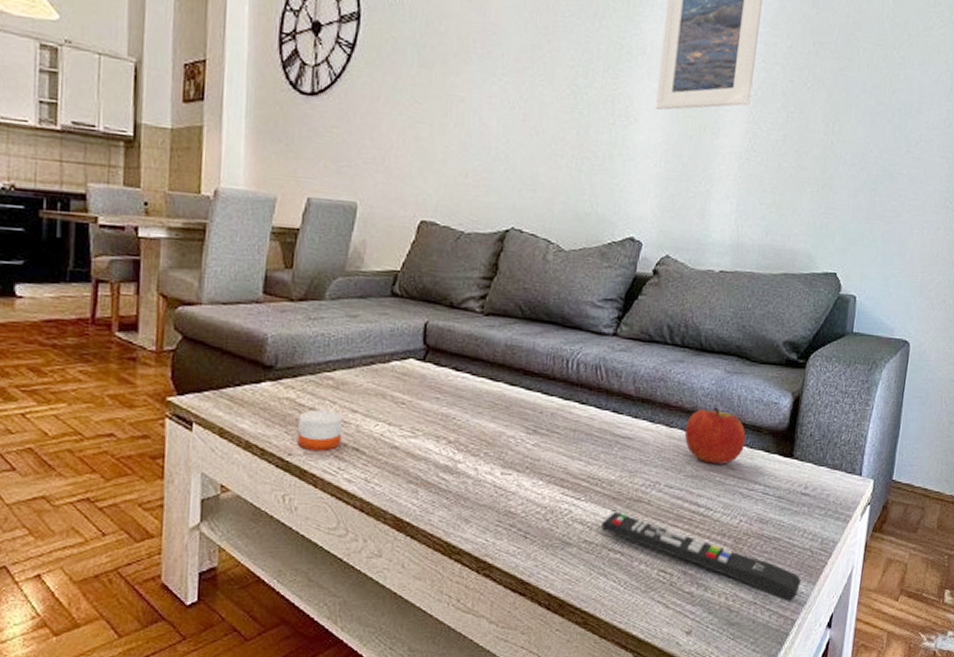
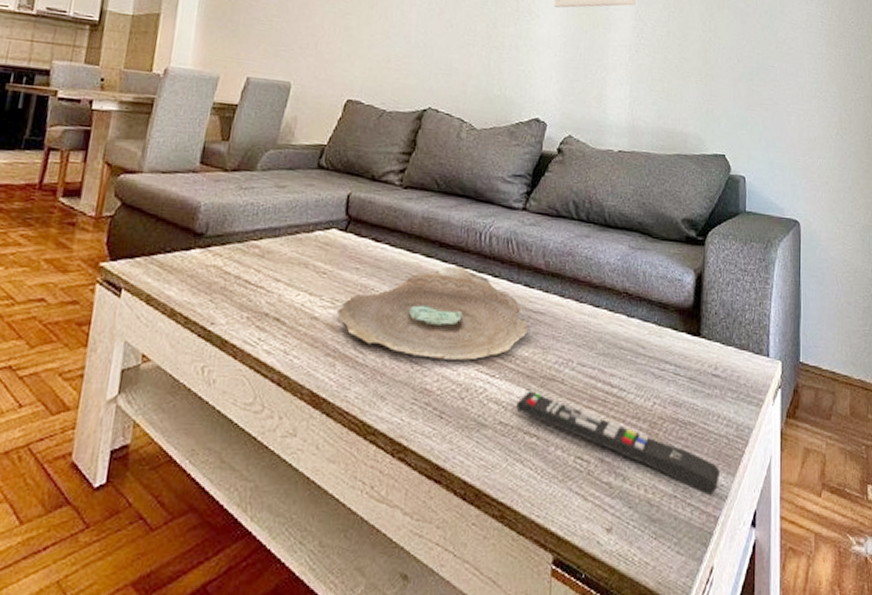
candle: present [297,401,343,452] -> none [220,269,267,321]
decorative bowl: none [417,394,616,485] -> present [336,266,528,360]
apple: present [684,407,747,464] -> none [594,282,654,342]

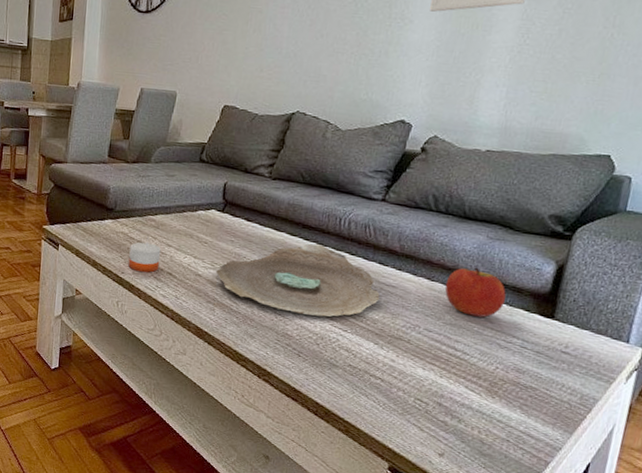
candle: none [220,269,267,321] -> present [128,237,161,273]
remote control: present [516,390,720,497] -> none [364,345,557,446]
apple: none [594,282,654,342] -> present [444,267,507,318]

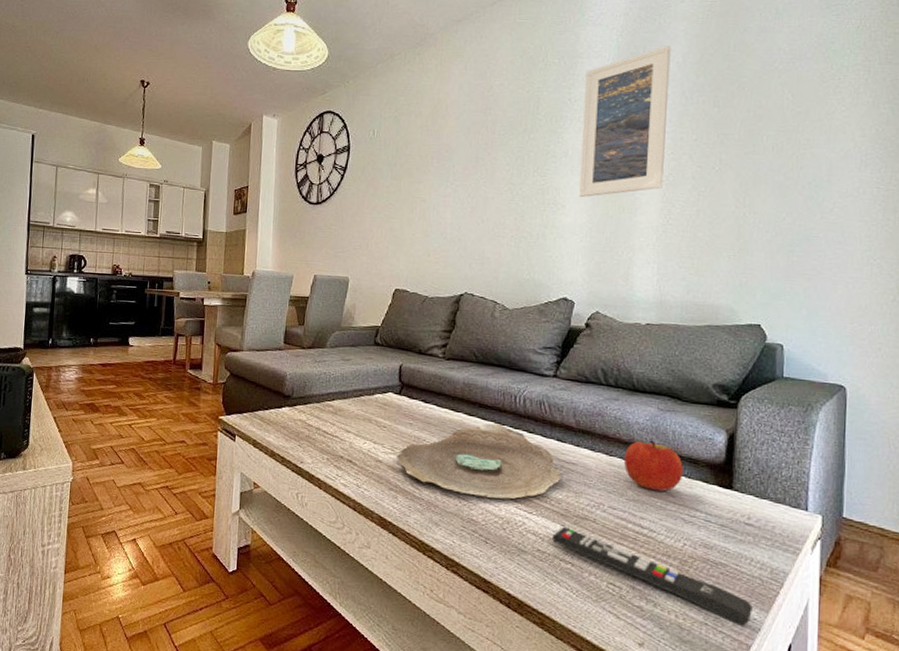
candle: present [128,237,161,273] -> none [307,423,340,462]
remote control: none [364,345,557,446] -> present [552,526,753,628]

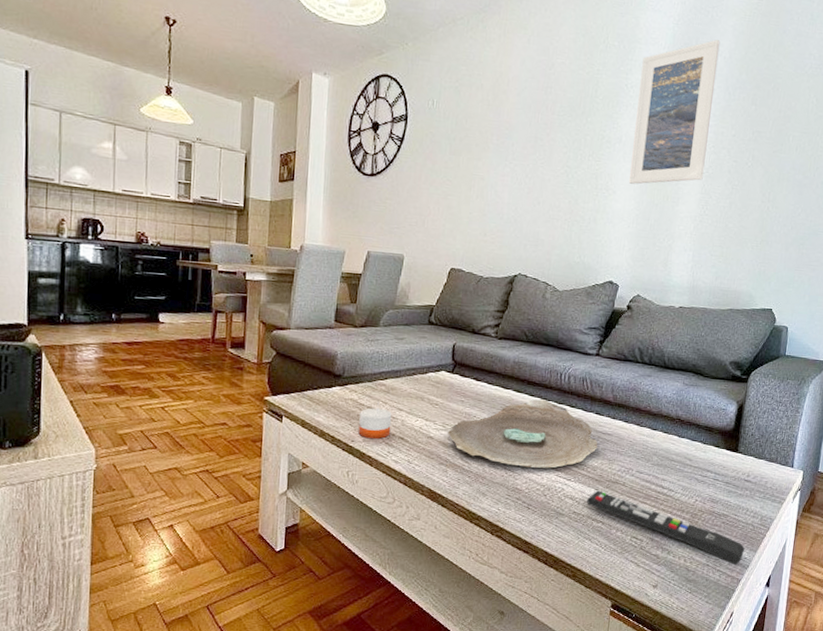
candle: none [307,423,340,462] -> present [358,402,392,440]
apple: present [623,440,684,492] -> none [651,411,701,456]

